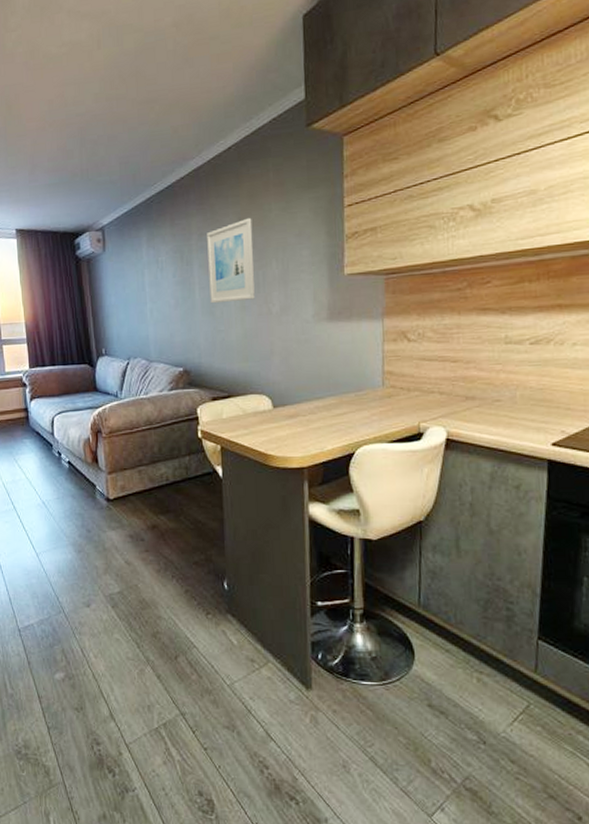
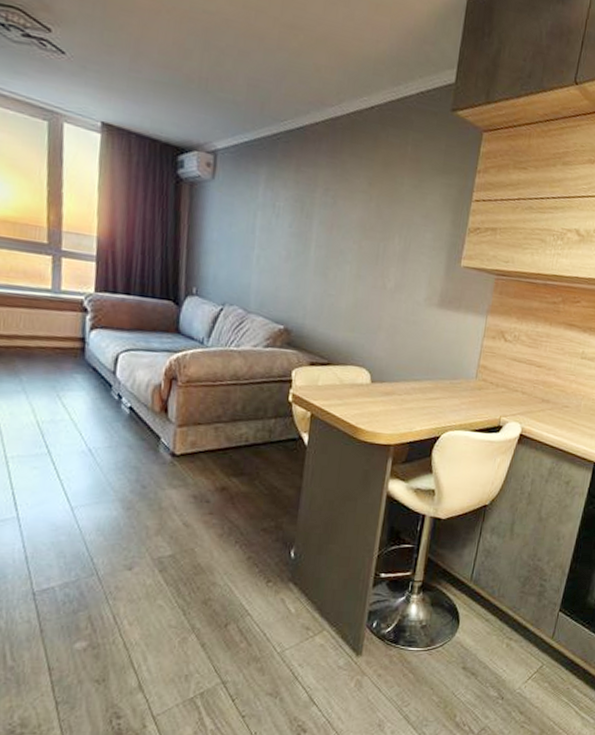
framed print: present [207,217,255,304] -> none [325,185,383,271]

